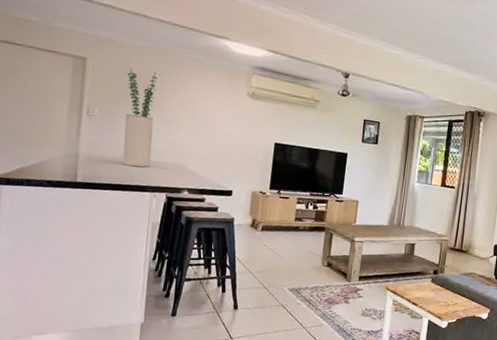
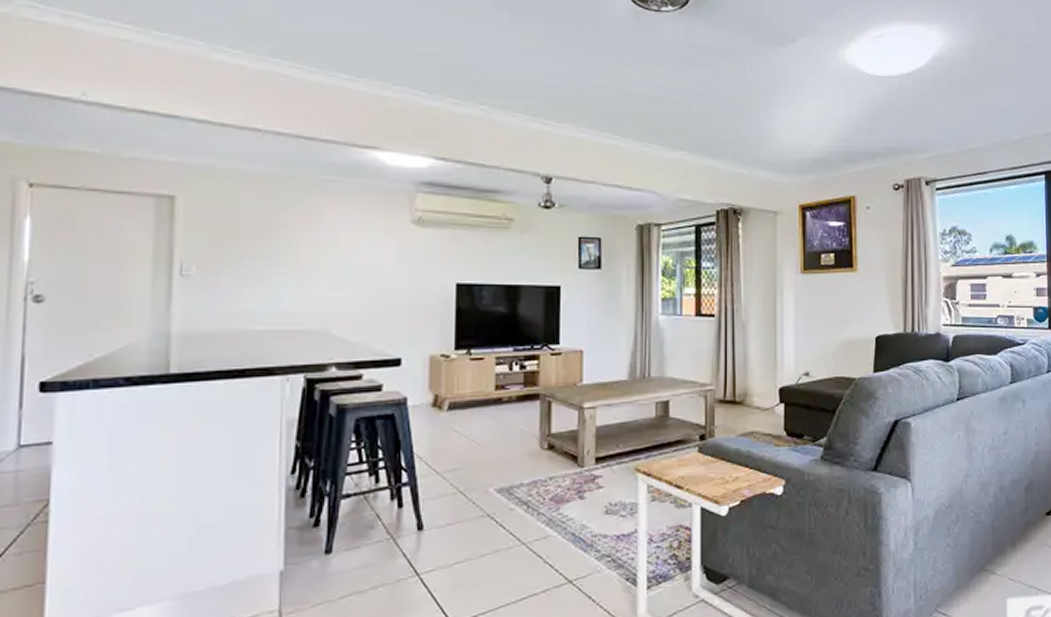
vase: present [122,68,158,168] -> none [235,203,281,342]

